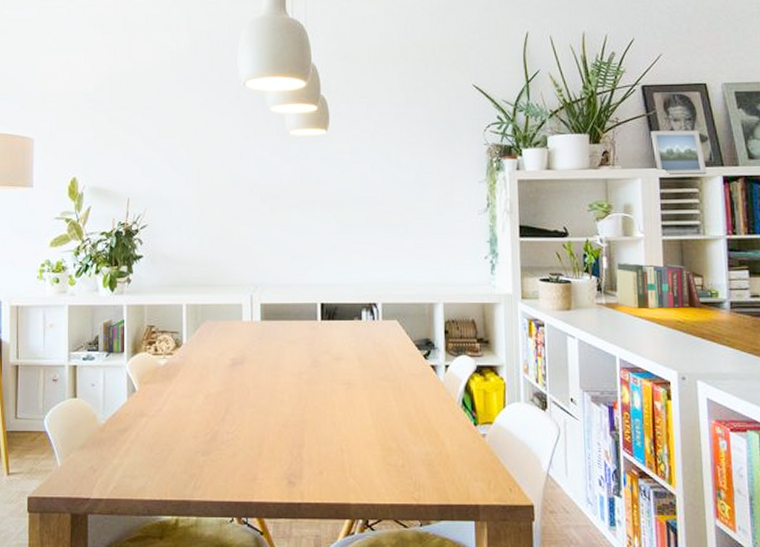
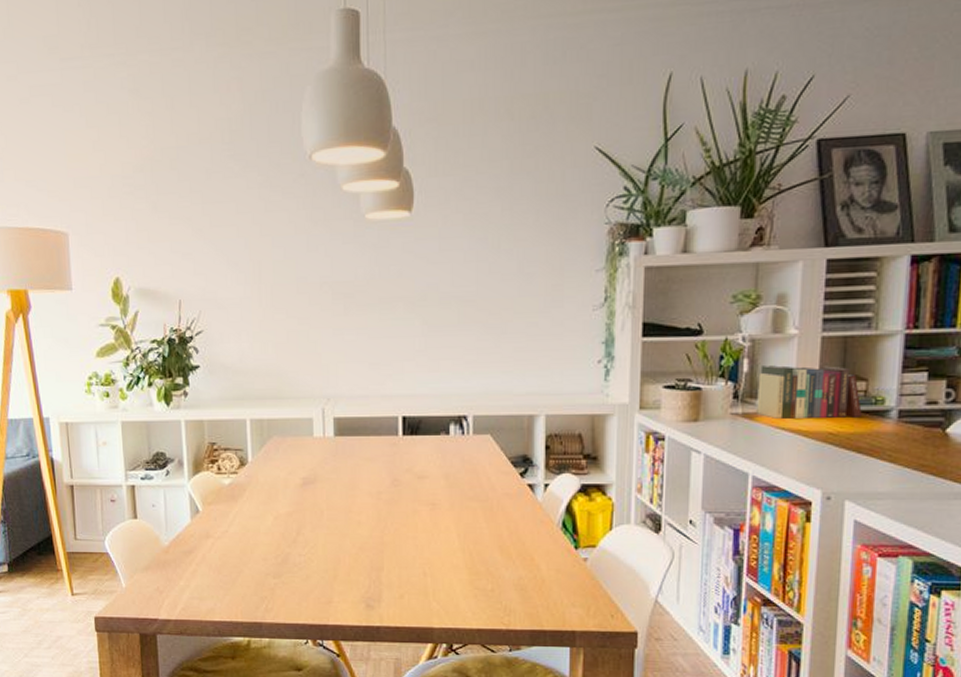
books: present [98,318,127,353] -> none [155,435,187,472]
picture frame: present [650,130,707,176] -> none [821,196,891,257]

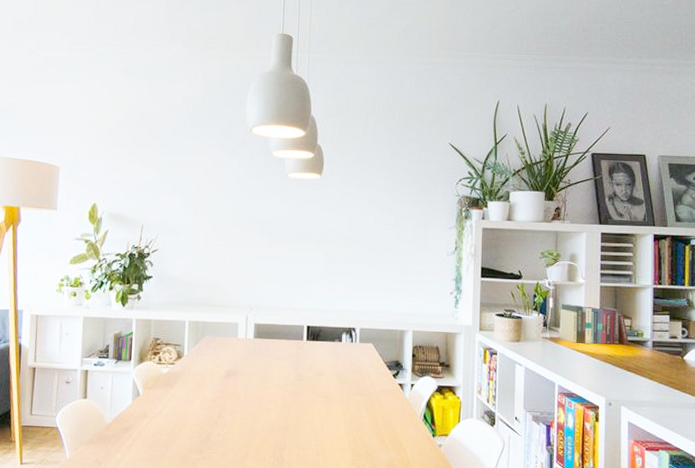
books: none [155,435,187,472] -> present [108,330,134,361]

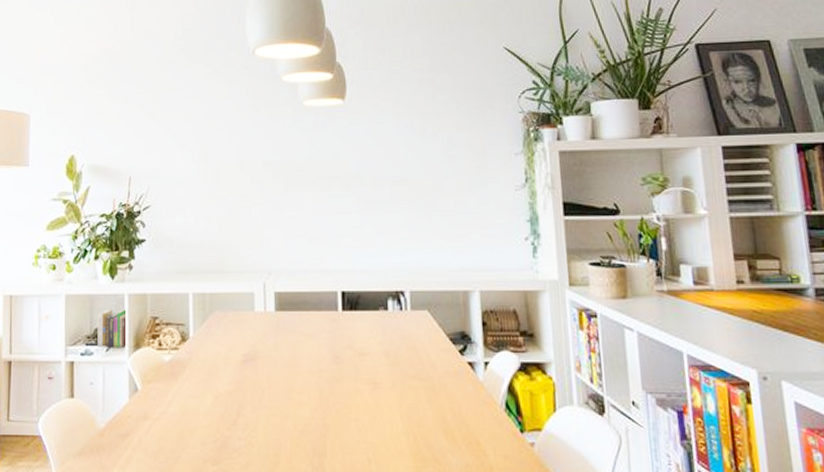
books: present [559,304,629,345] -> none [677,244,781,298]

